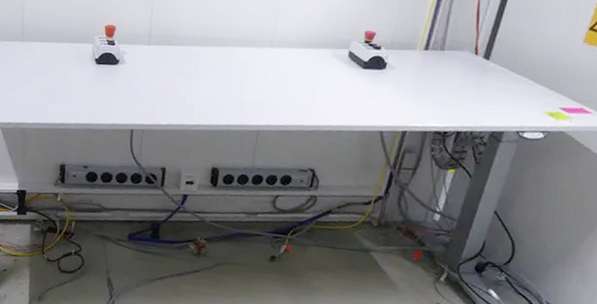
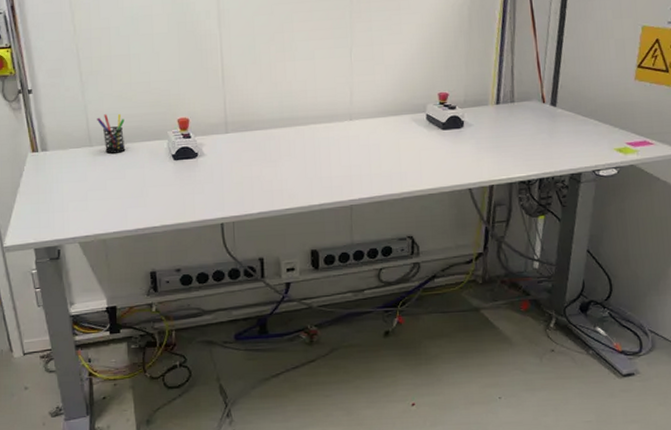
pen holder: none [32,13,57,51] -> present [97,113,126,154]

